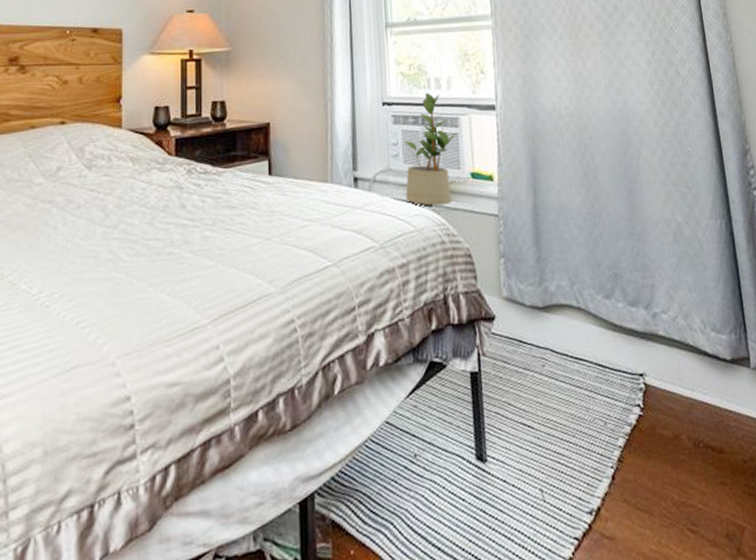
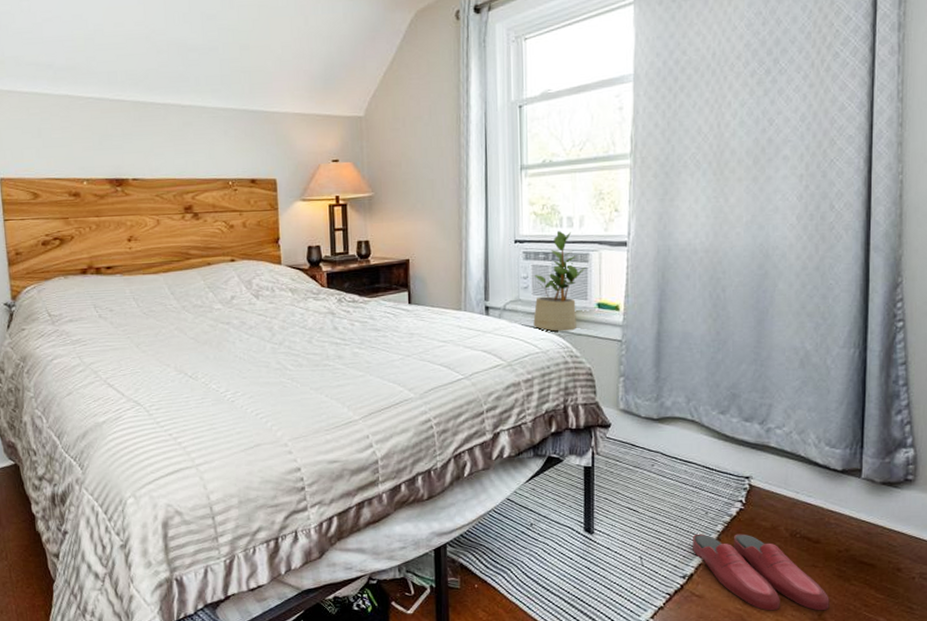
slippers: none [594,447,747,550] -> present [693,533,830,611]

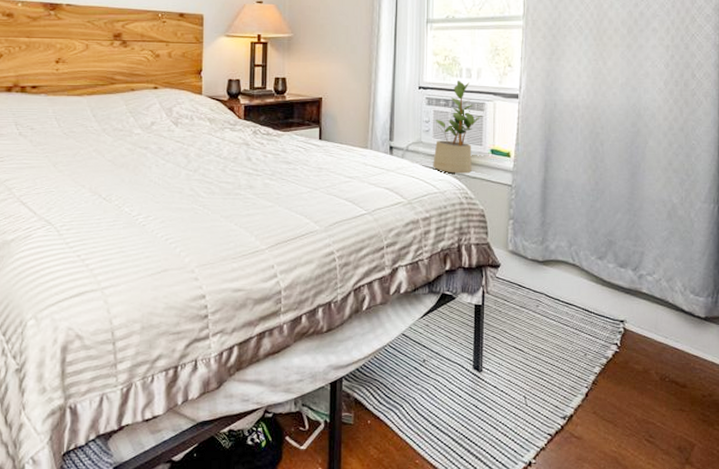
slippers: present [693,533,830,611] -> none [573,375,696,455]

